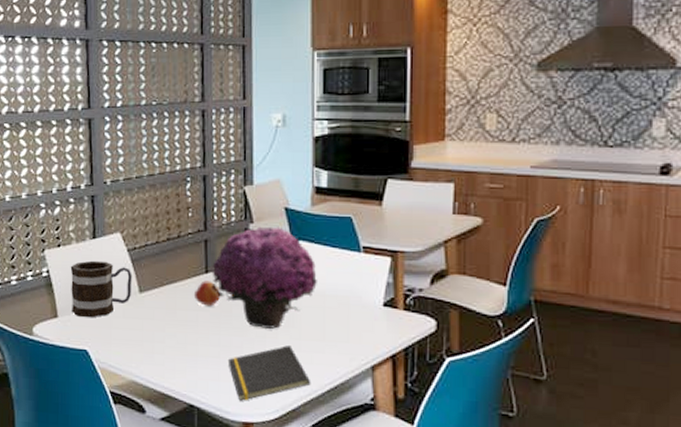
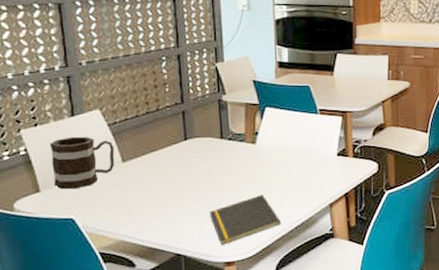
fruit: present [193,280,221,307] -> none [174,146,200,169]
flower: present [211,226,317,330] -> none [190,97,283,184]

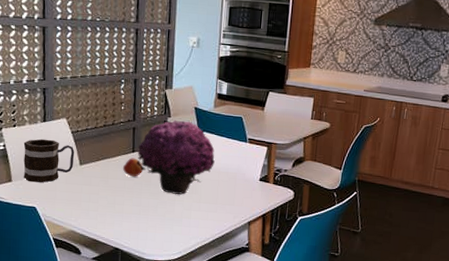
fruit: none [174,146,200,169] -> present [122,158,143,177]
flower: none [190,97,283,184] -> present [136,120,215,195]
notepad: present [209,195,282,245] -> none [146,206,206,246]

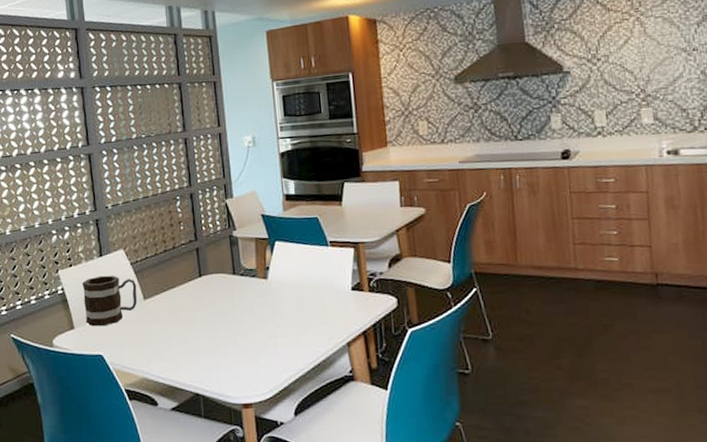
fruit: present [122,158,143,177] -> none [190,283,215,306]
flower: present [136,120,215,195] -> none [205,231,295,321]

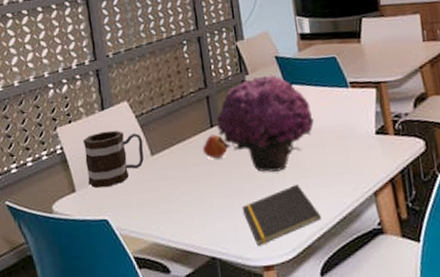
fruit: none [190,283,215,306] -> present [202,134,228,159]
flower: none [205,231,295,321] -> present [216,75,314,173]
notepad: none [225,333,298,385] -> present [241,185,322,246]

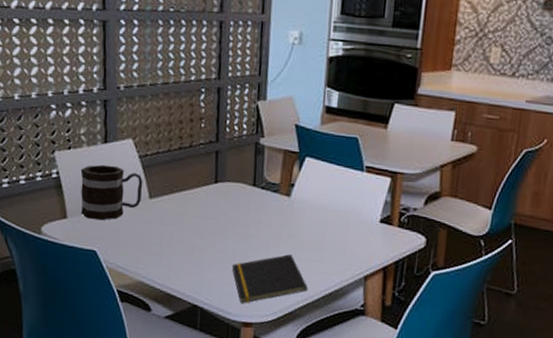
fruit: present [202,134,228,159] -> none [202,190,229,215]
flower: present [216,75,314,173] -> none [220,141,321,239]

